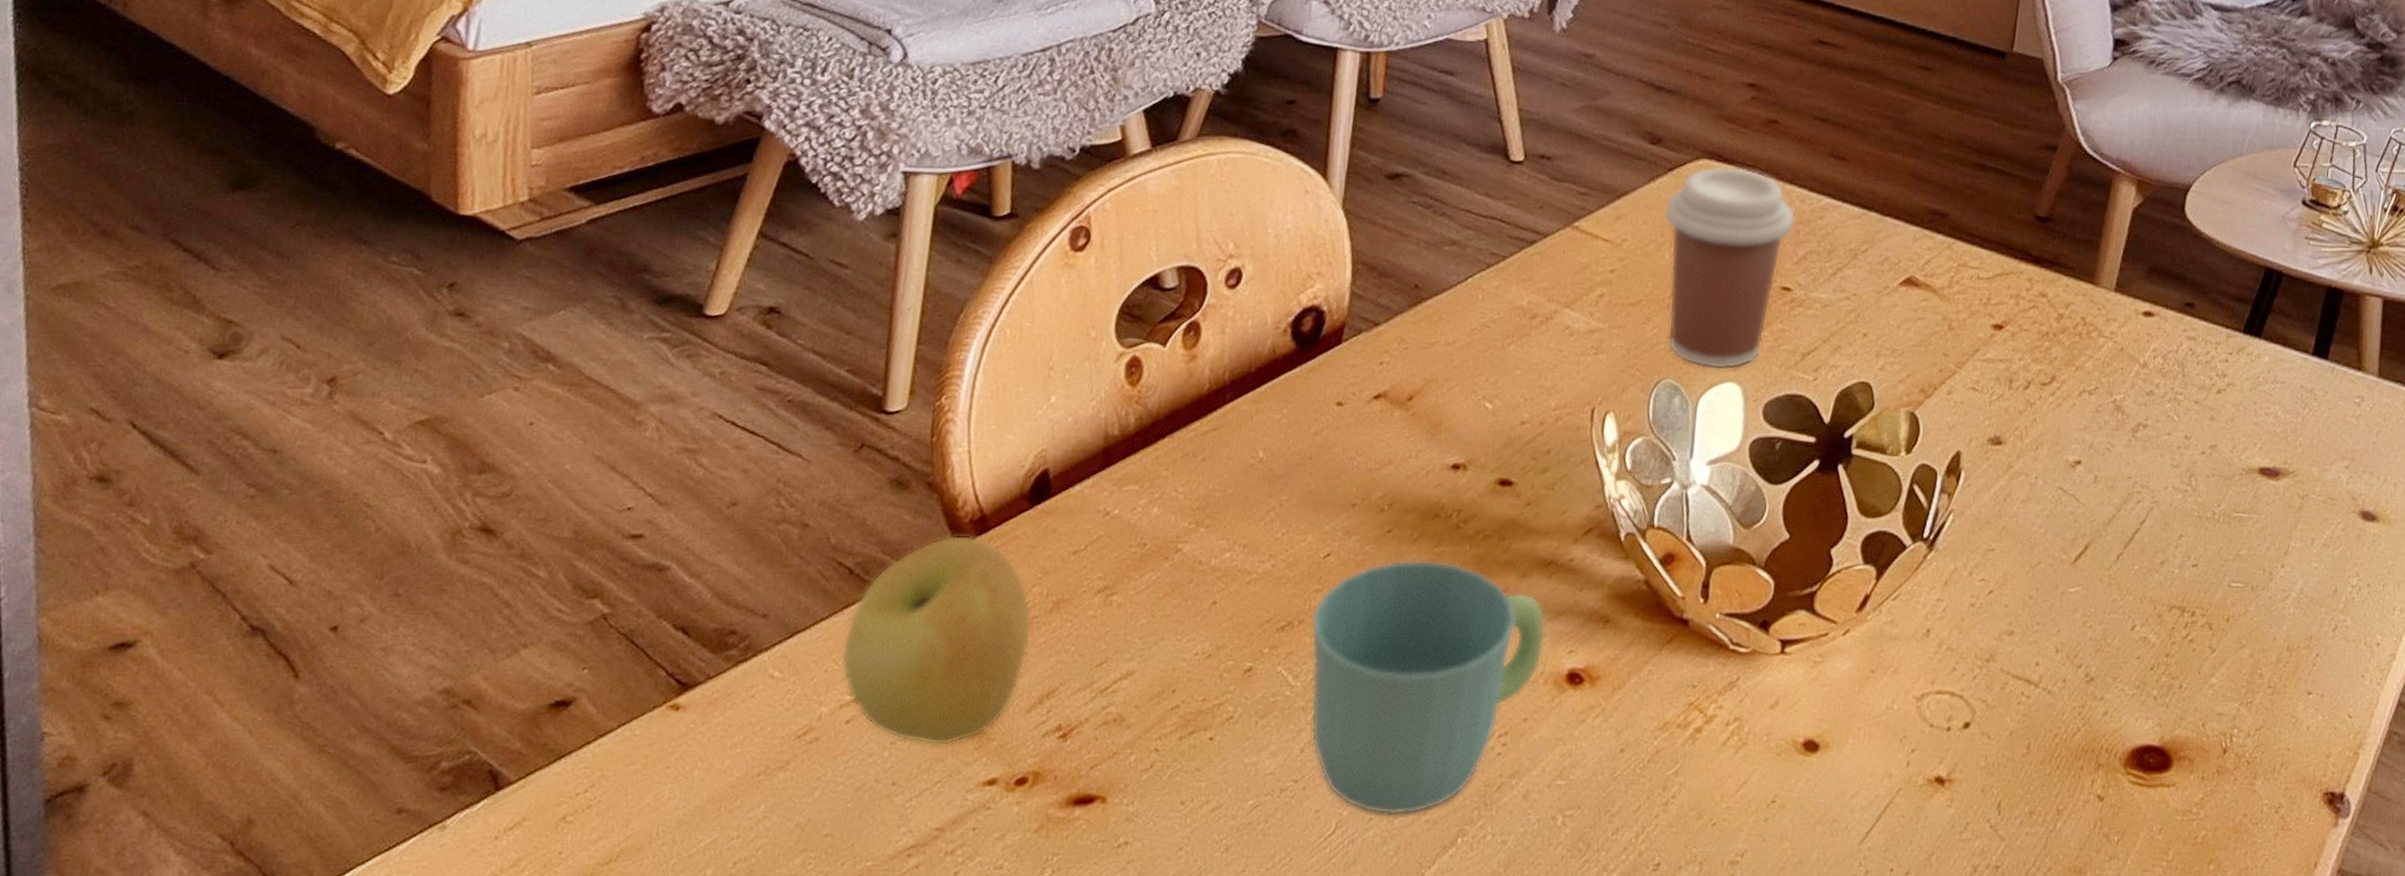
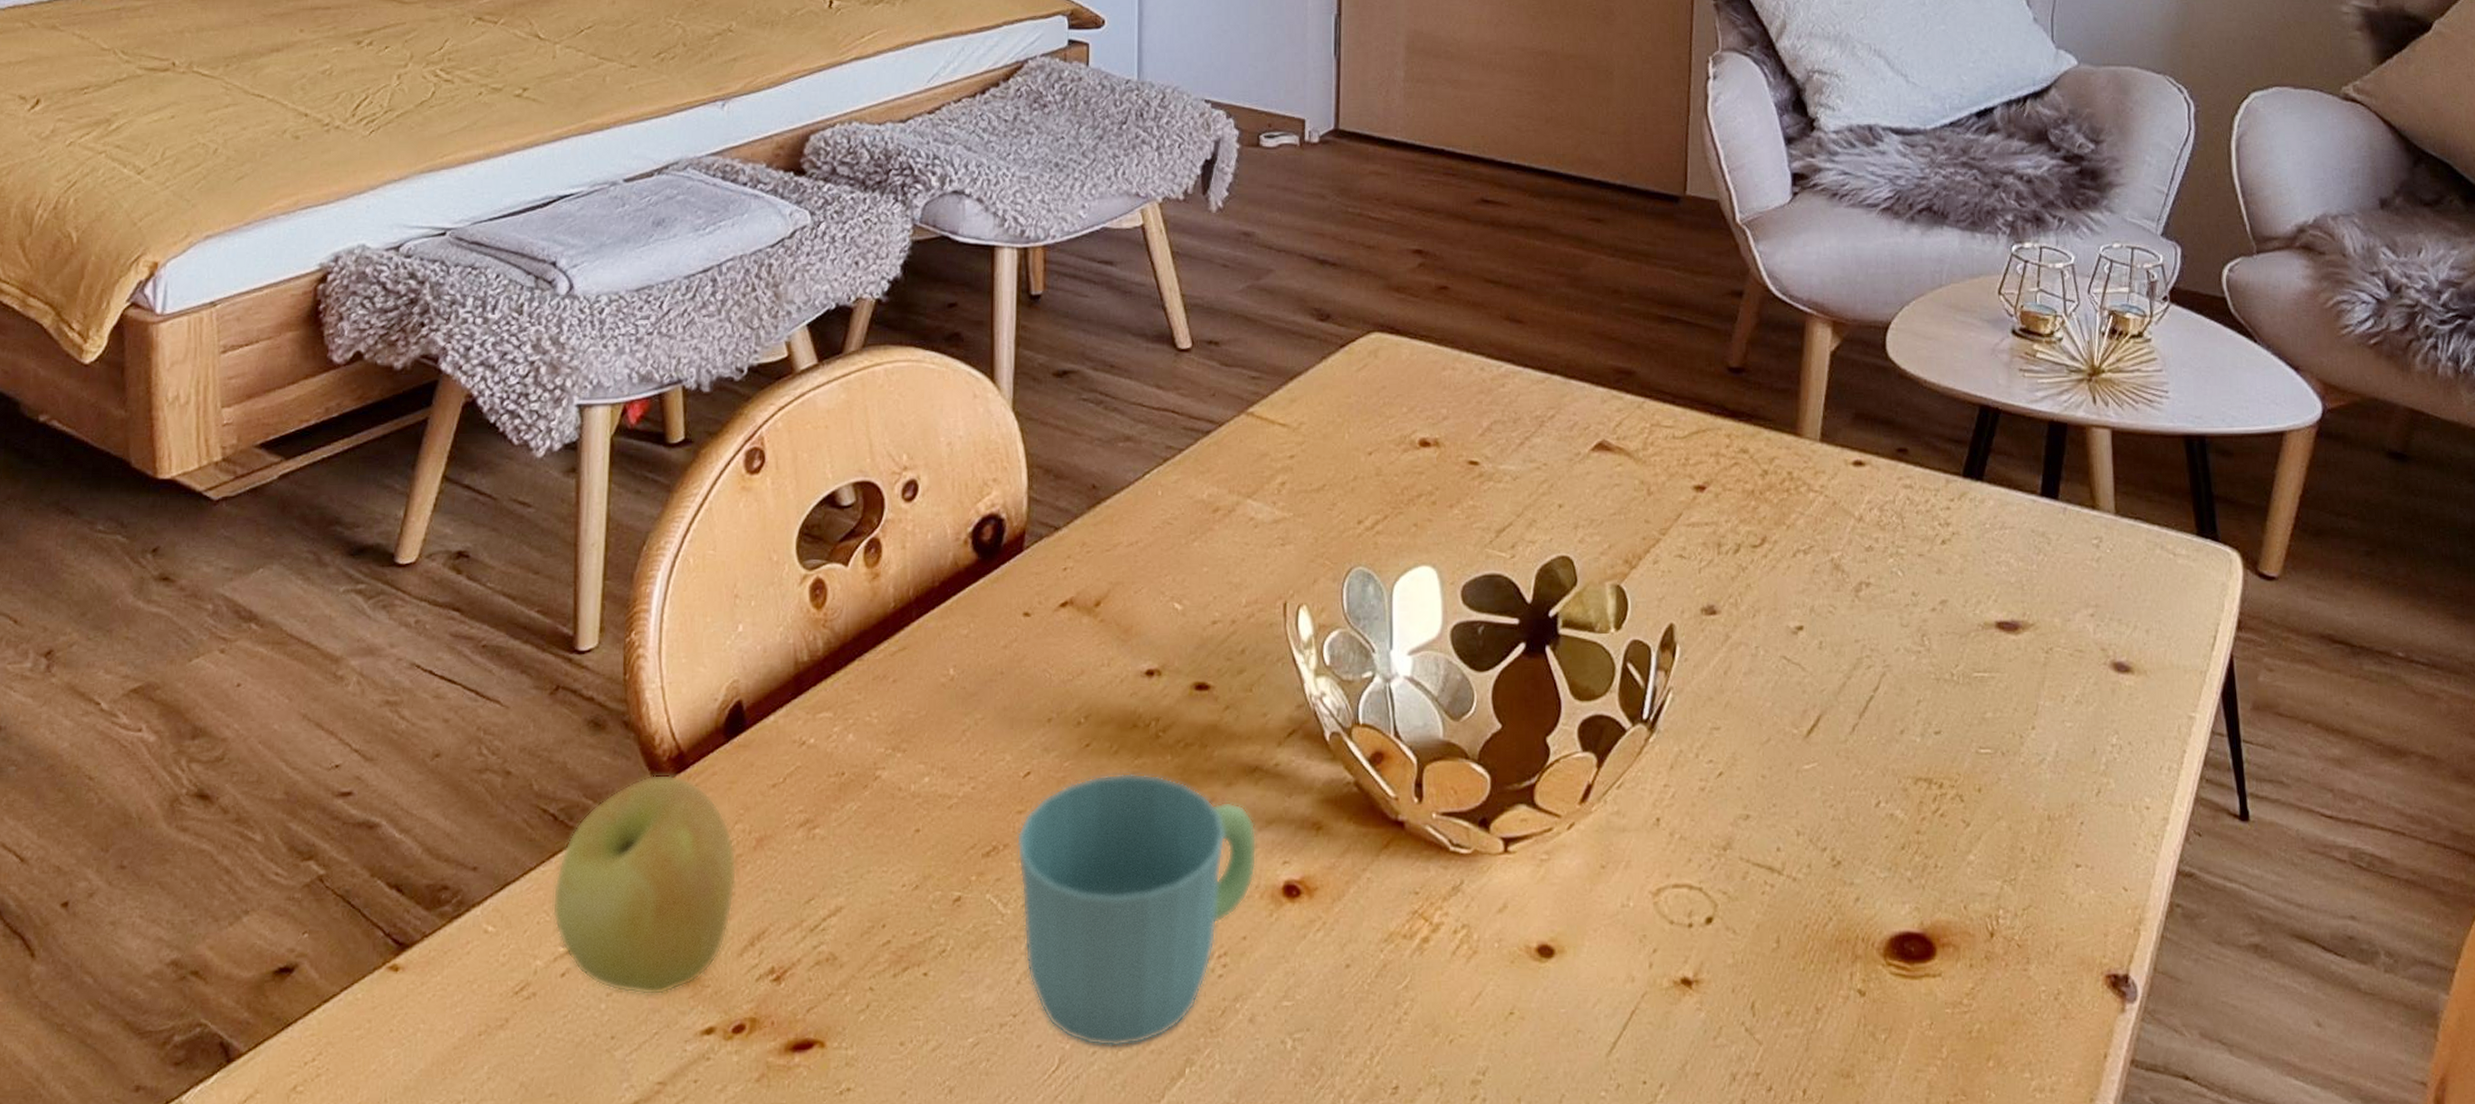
coffee cup: present [1663,166,1795,370] -> none [1339,338,1476,553]

